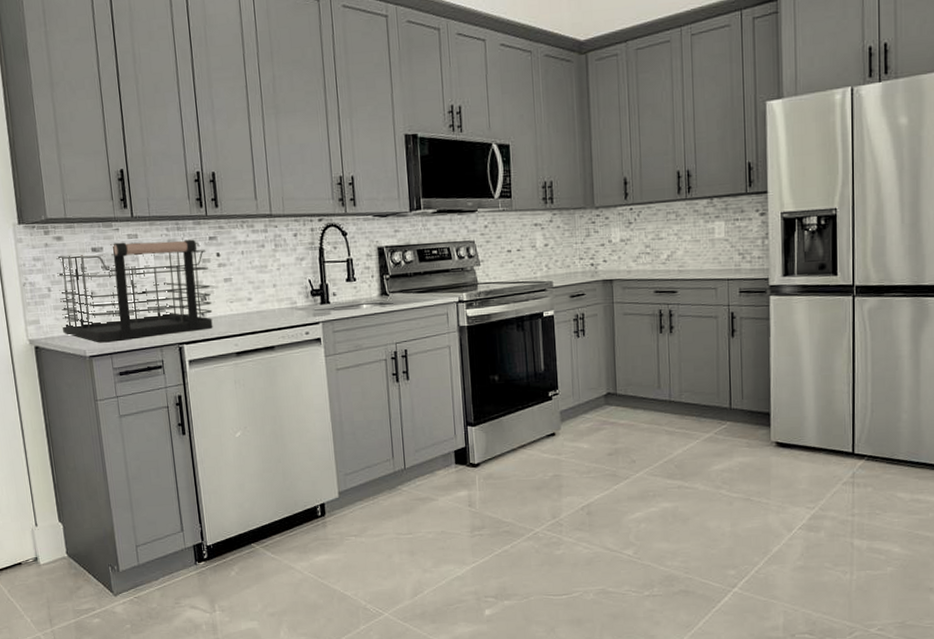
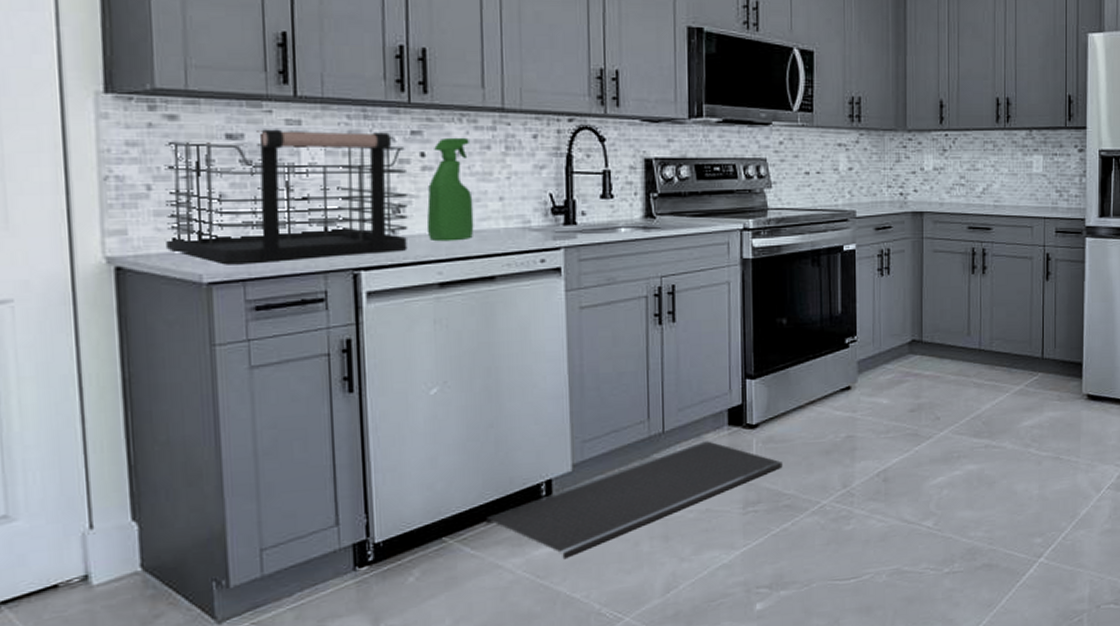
spray bottle: none [224,239,257,321] -> present [426,137,474,242]
door mat: none [279,476,501,565] -> present [485,441,783,560]

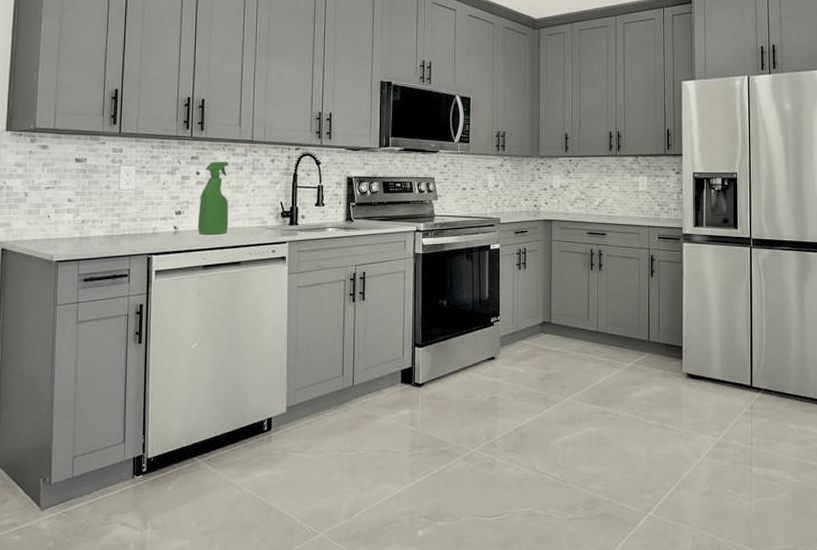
dish rack: present [164,129,408,265] -> none [33,155,188,249]
door mat: present [485,441,783,560] -> none [224,395,441,482]

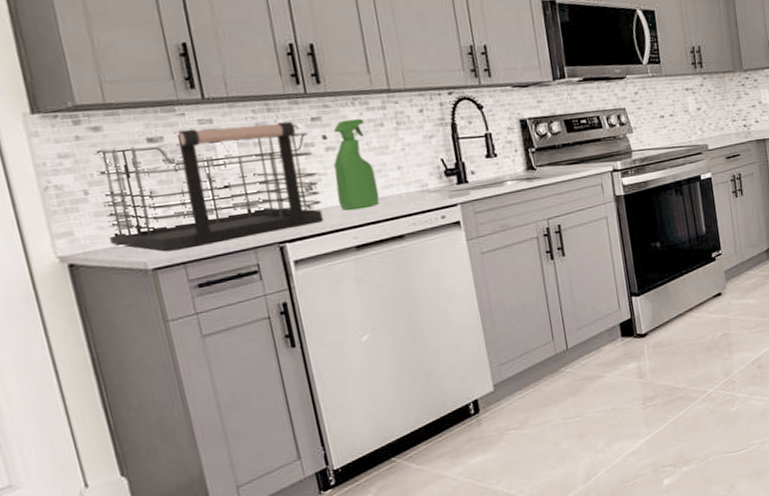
dish rack: none [33,155,188,249] -> present [94,121,324,252]

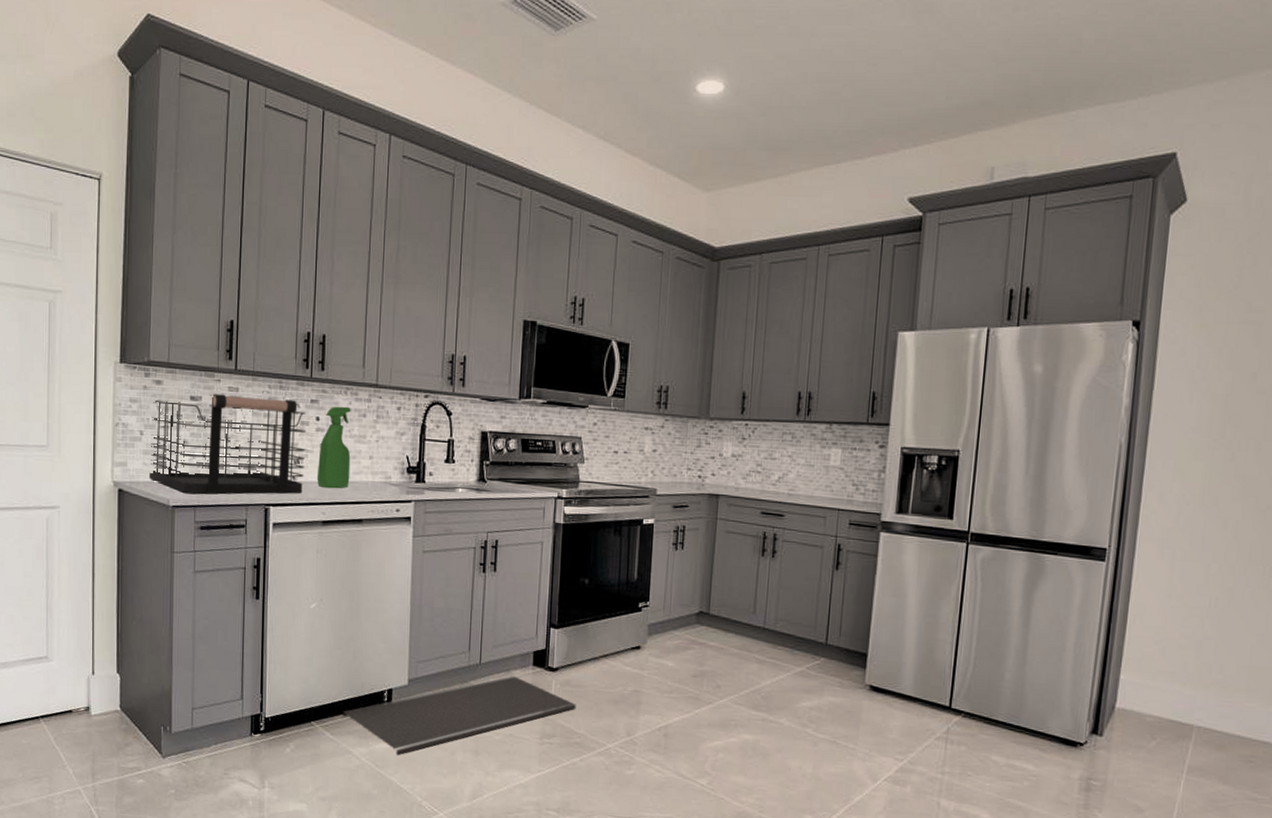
door mat: none [425,352,672,464] -> present [342,676,576,756]

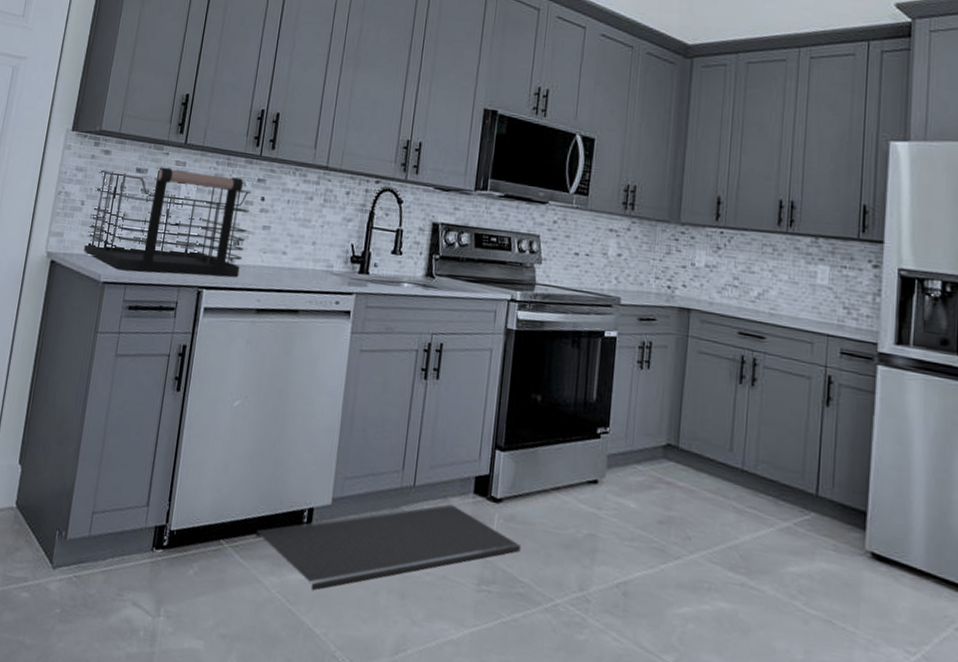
spray bottle: present [316,406,351,489] -> none [255,187,298,275]

